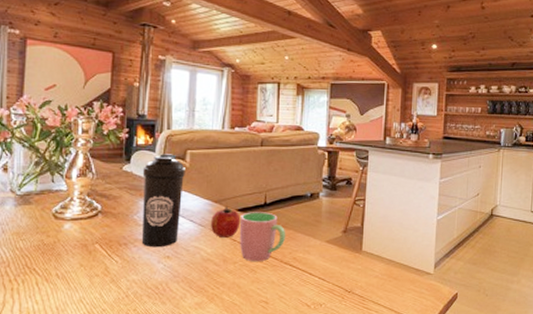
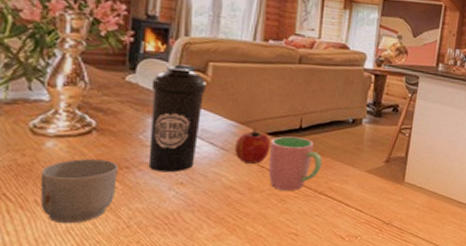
mug: none [60,238,118,294] -> present [40,159,118,224]

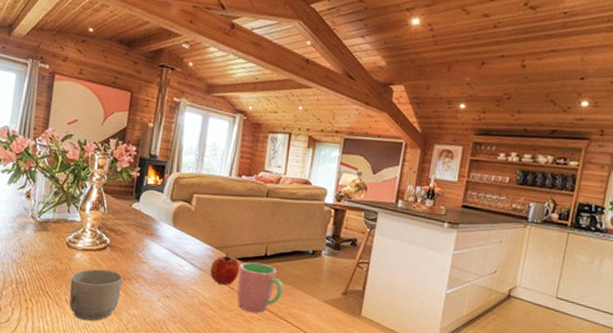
water bottle: present [148,64,206,173] -> none [144,195,191,287]

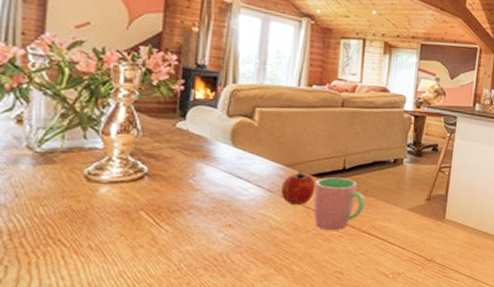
mug: present [69,269,123,321] -> none [93,204,169,268]

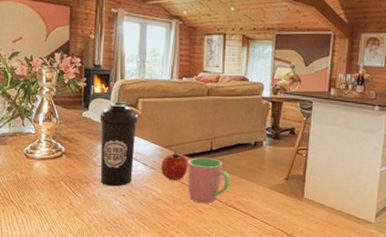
water bottle: none [198,110,253,215] -> present [100,102,137,187]

